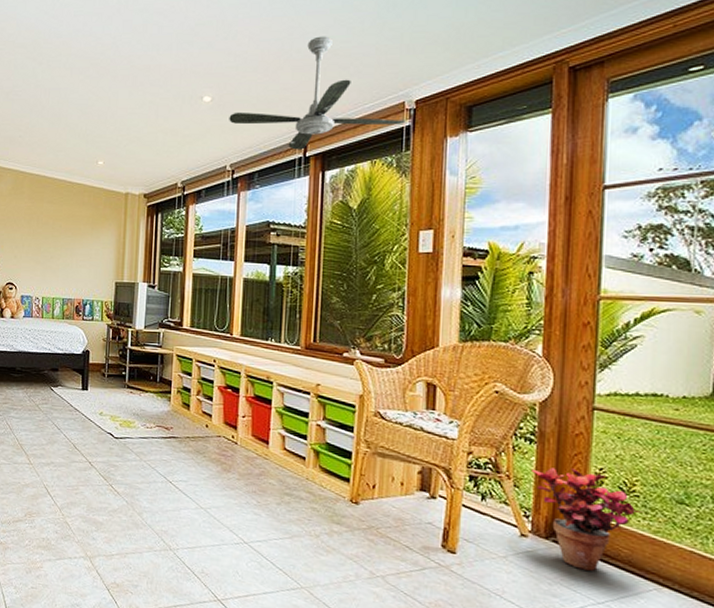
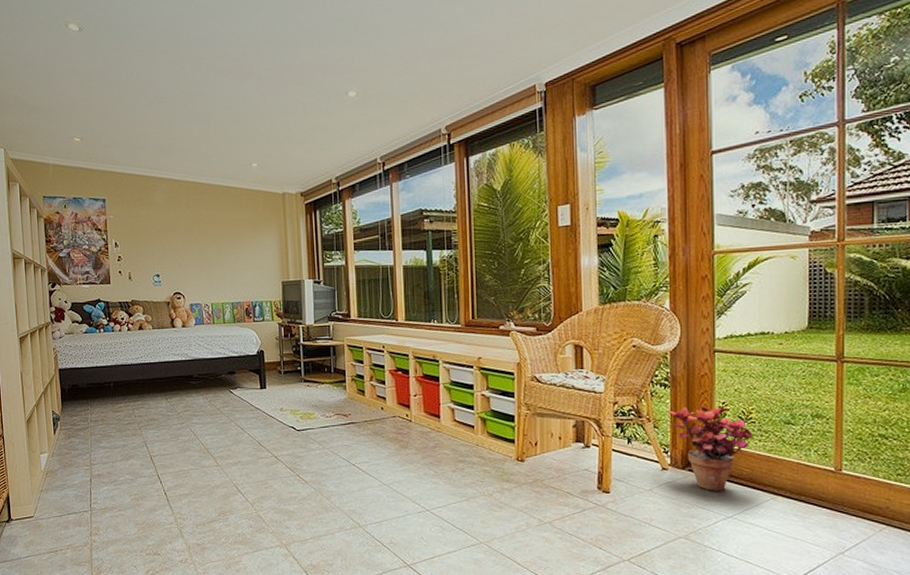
ceiling fan: present [229,36,406,150] -> none [375,25,538,138]

